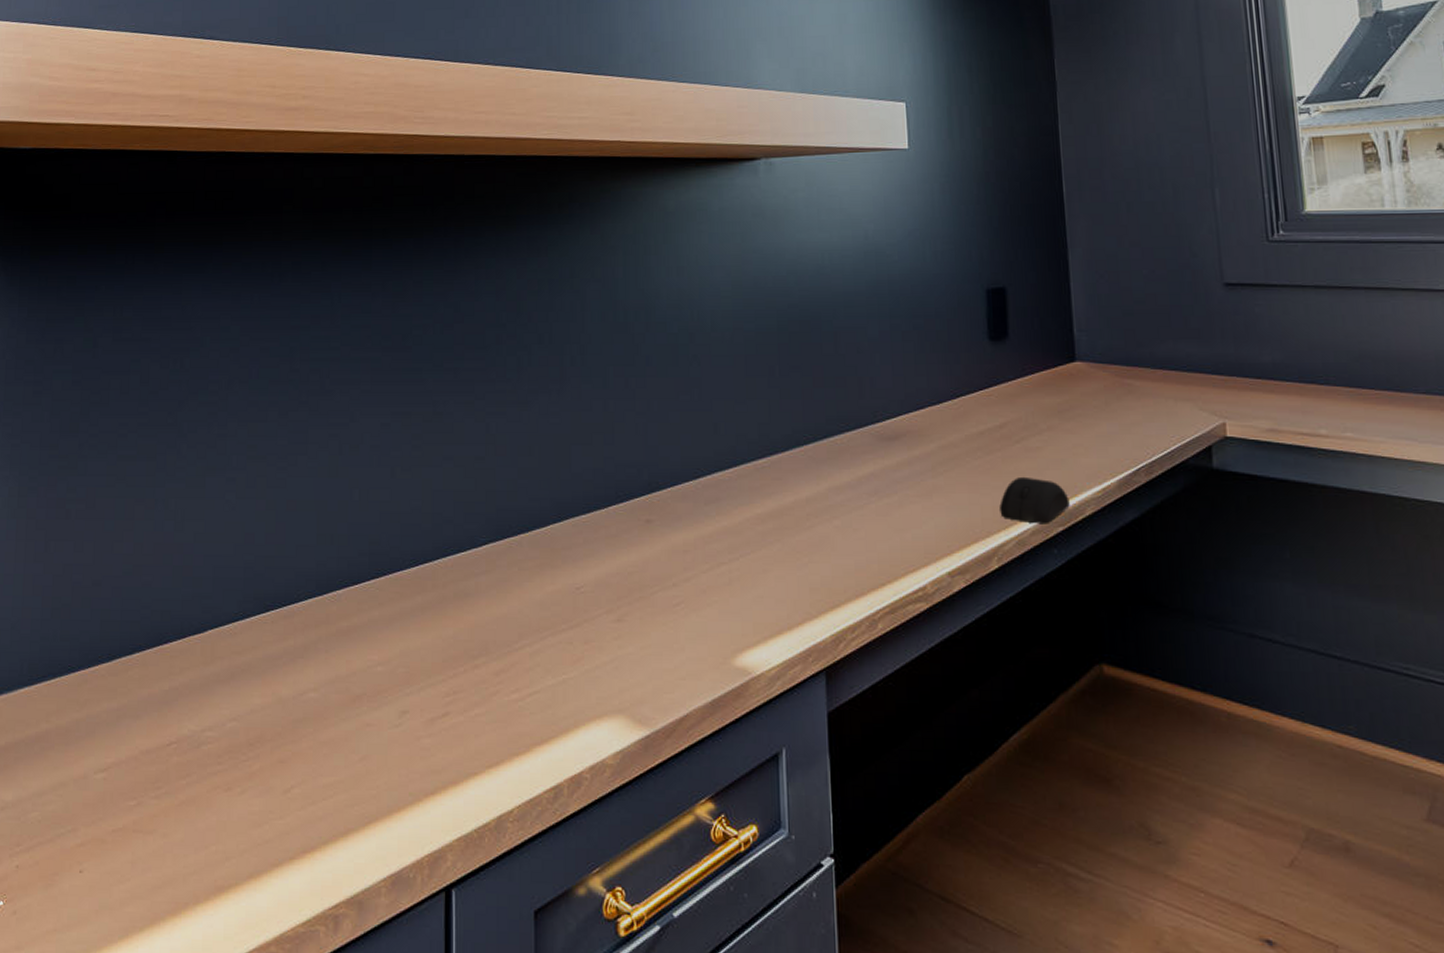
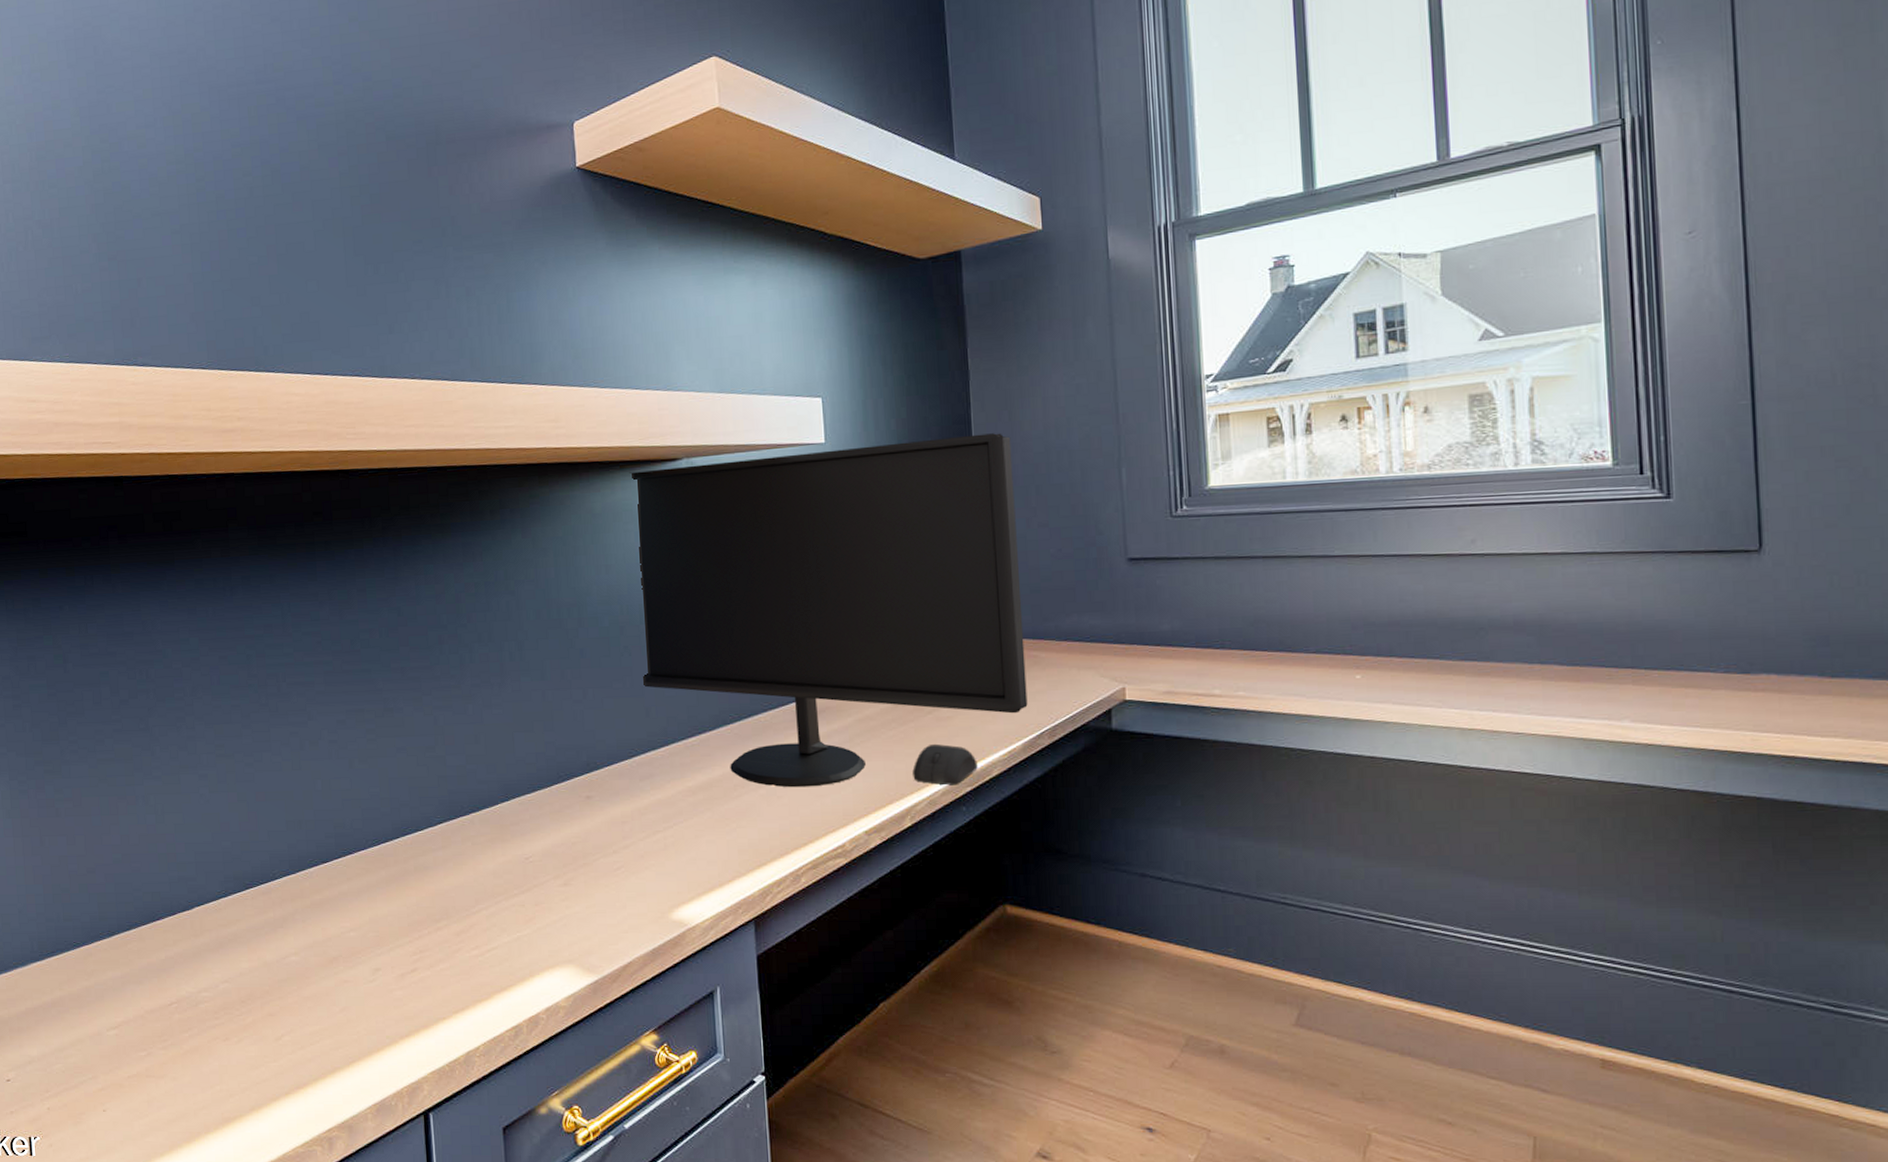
computer monitor: none [705,146,1122,520] -> present [629,433,1028,788]

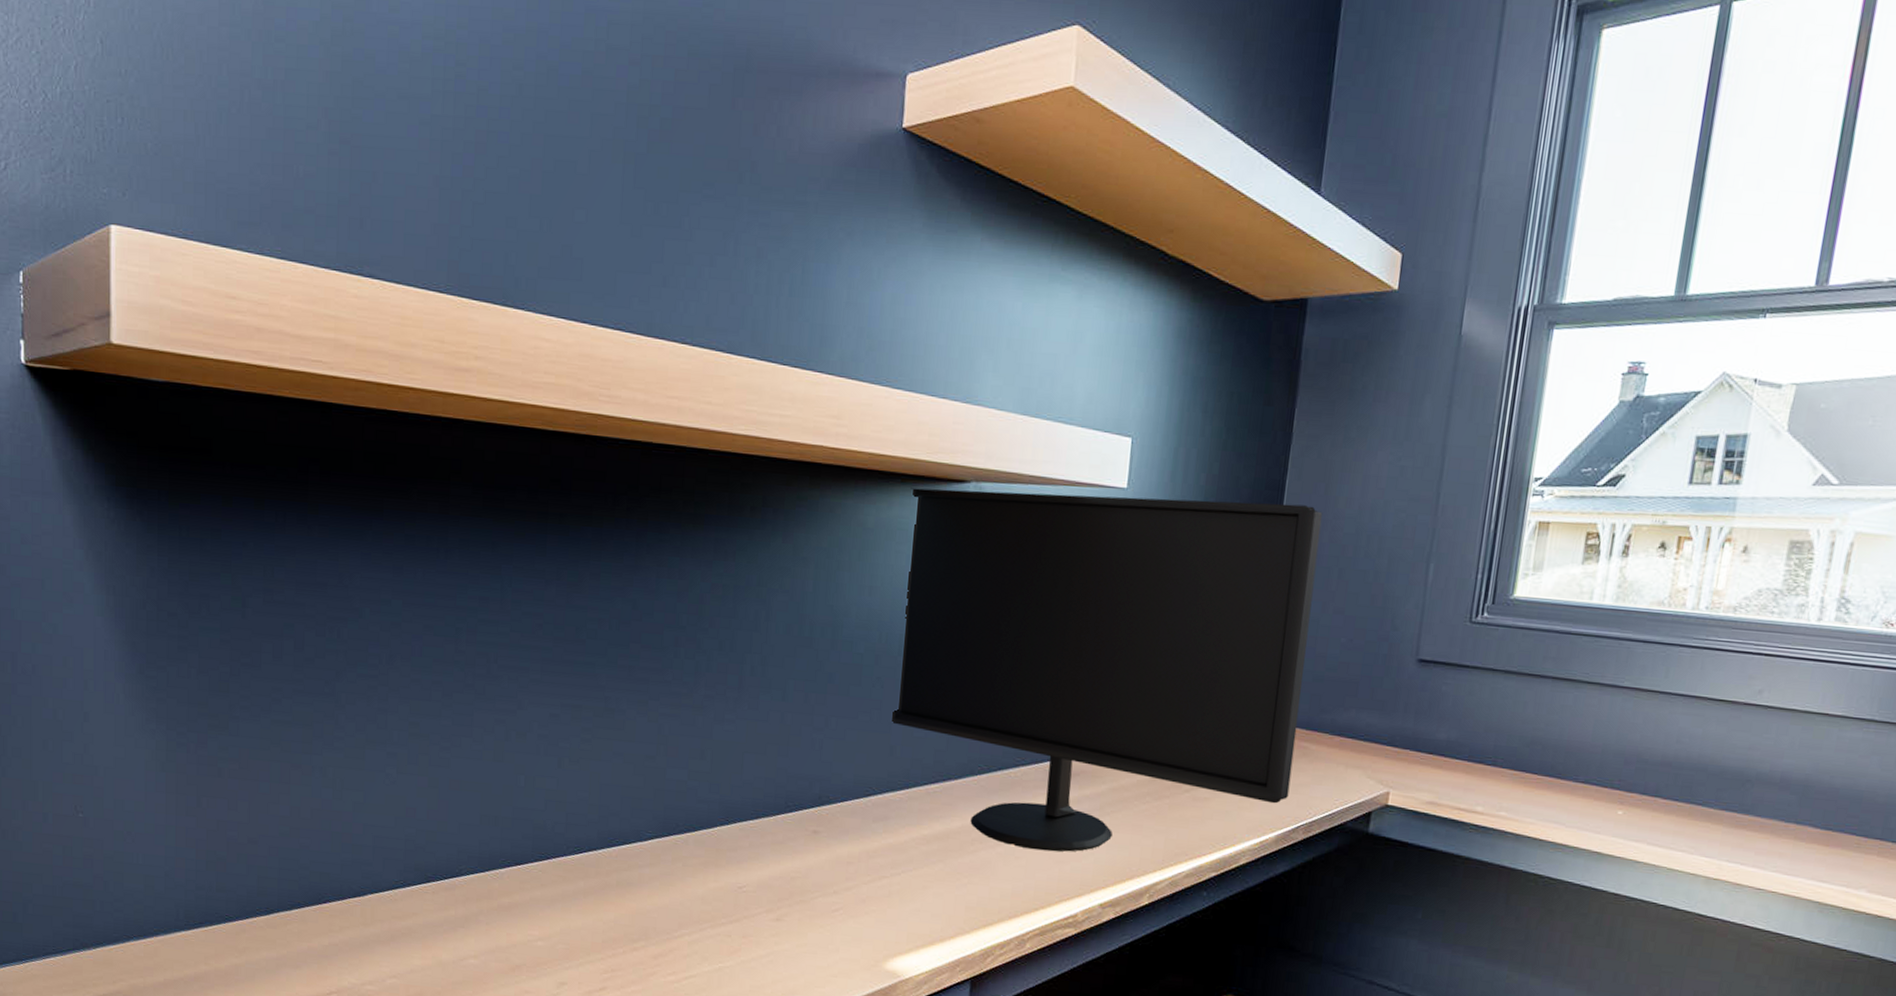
computer mouse: present [912,743,978,786] -> none [1158,823,1227,869]

